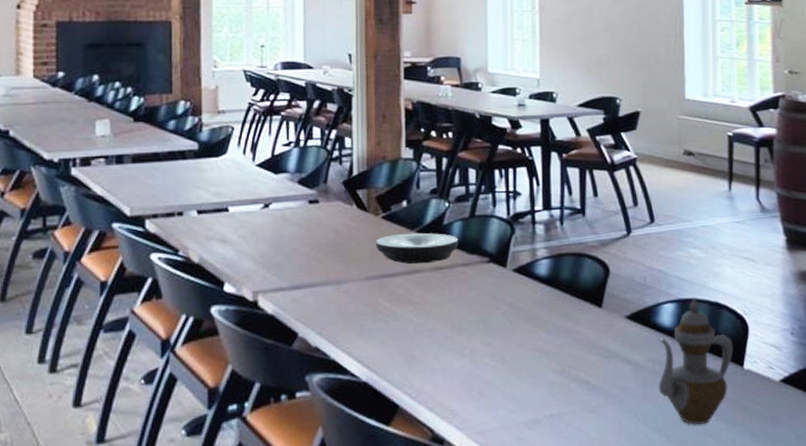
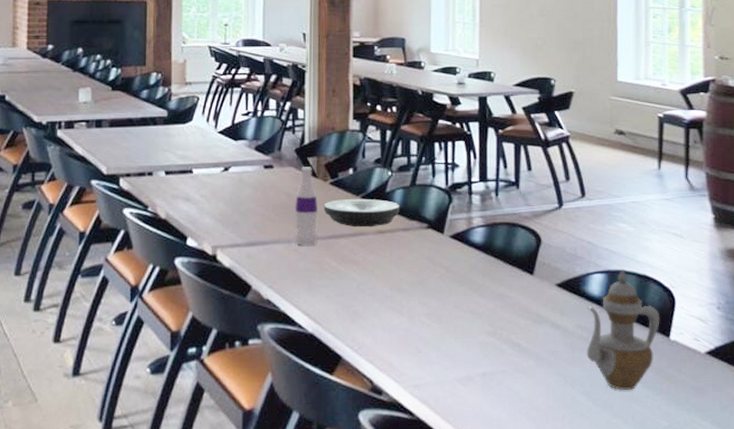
bottle: none [343,200,371,287] -> present [294,167,319,246]

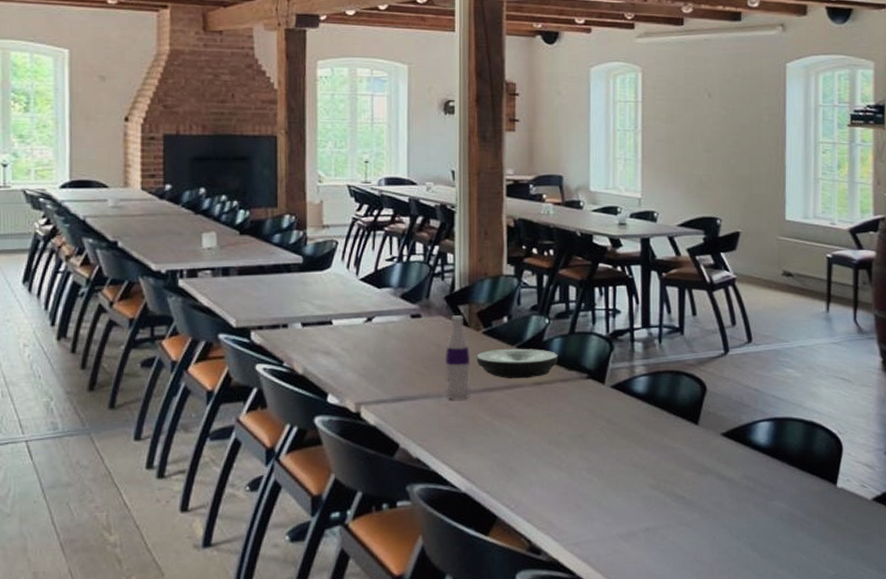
teapot: present [586,269,660,391] -> none [752,416,827,541]

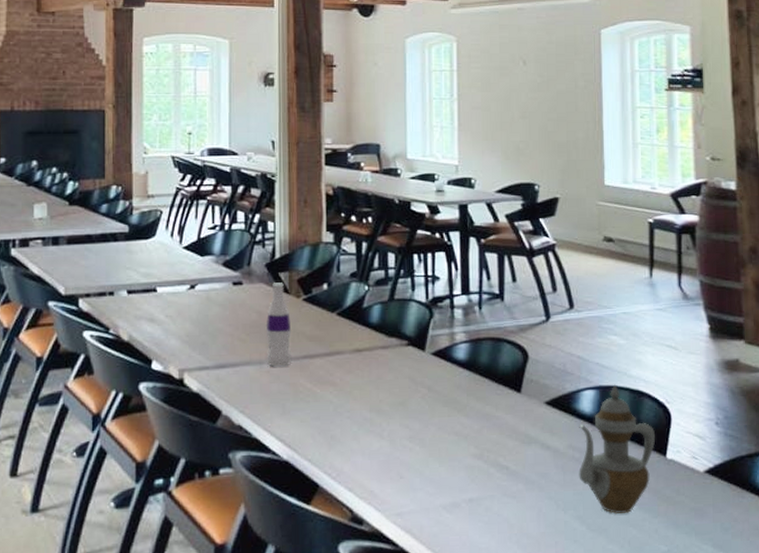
plate: present [476,348,558,379] -> none [297,315,378,346]
teapot: none [752,416,827,541] -> present [578,384,656,515]

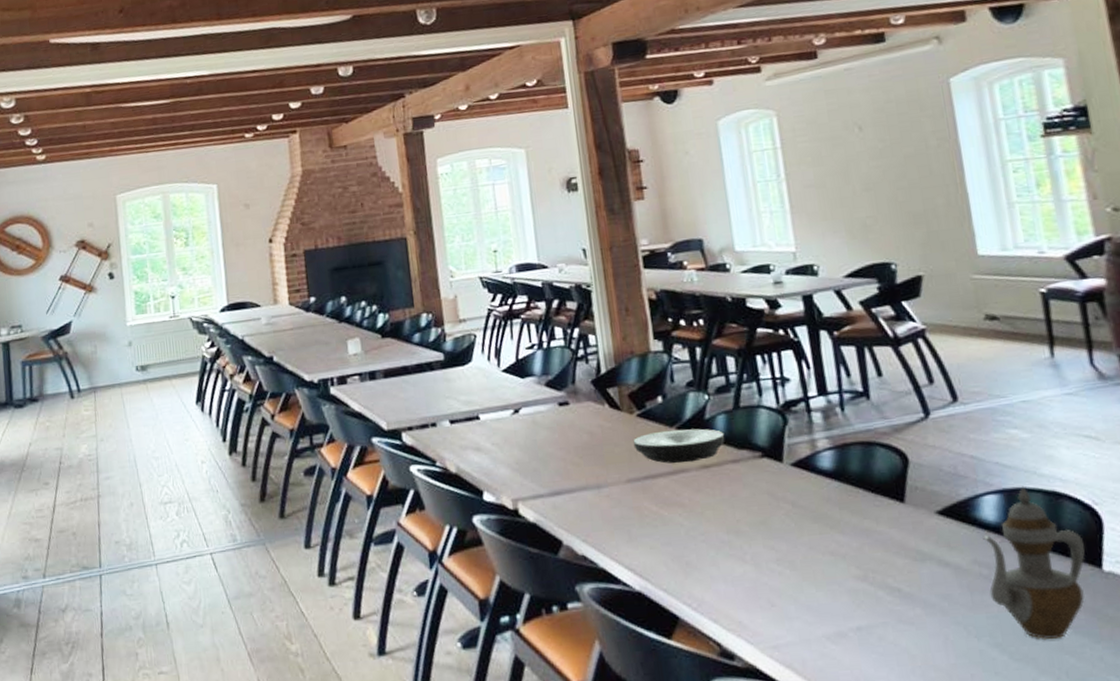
bottle: present [265,282,292,367] -> none [599,399,632,491]
plate: none [297,315,378,346] -> present [633,428,725,464]

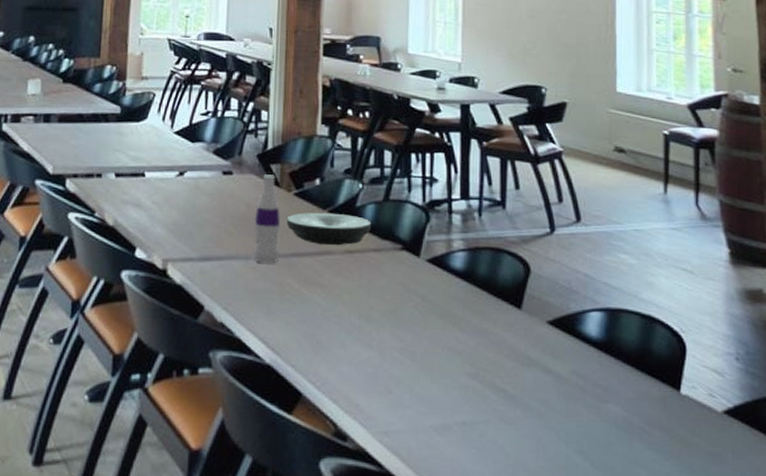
bottle: none [599,399,632,491] -> present [254,174,281,264]
teapot: present [982,486,1086,641] -> none [582,307,669,453]

